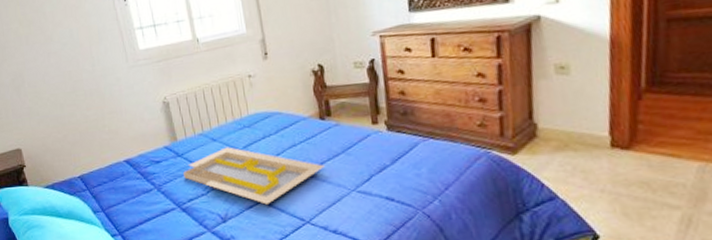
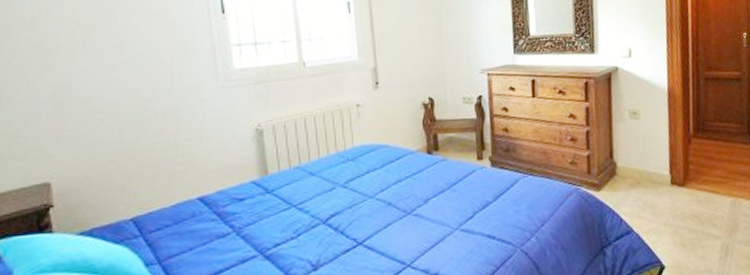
serving tray: present [184,147,324,205] -> none [272,182,429,247]

